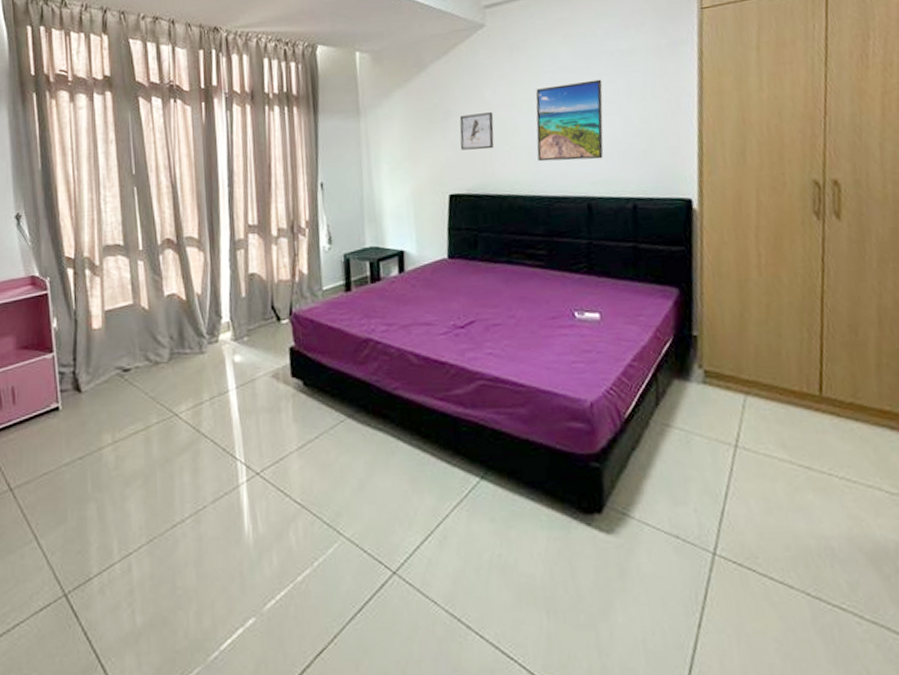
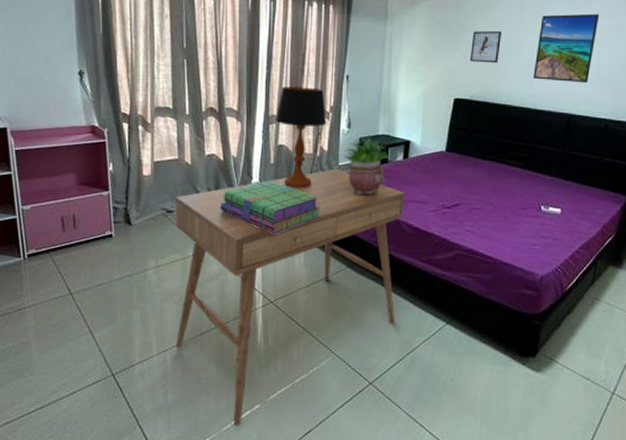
desk: none [132,294,416,654] -> present [175,168,405,427]
stack of books: none [186,317,308,385] -> present [220,180,321,235]
table lamp: none [242,202,304,324] -> present [275,87,327,188]
potted plant: none [327,250,381,324] -> present [343,135,389,196]

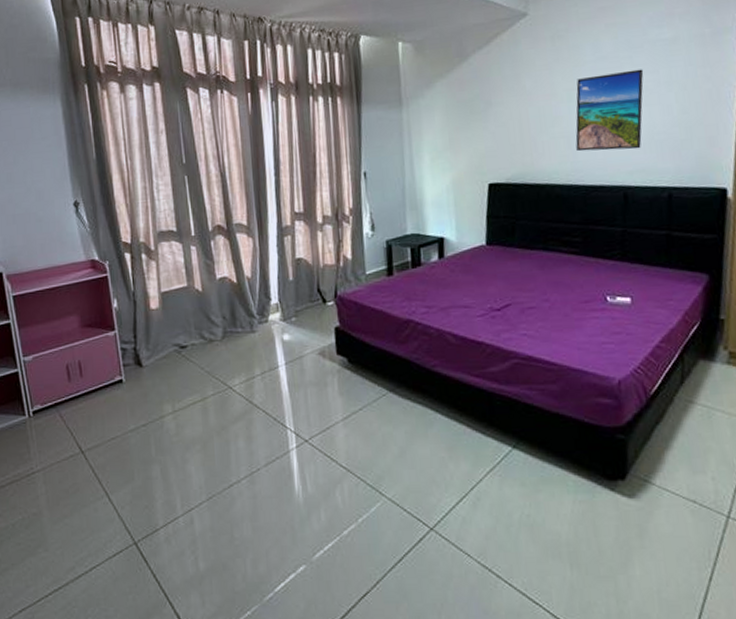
desk: present [175,168,405,427] -> none [188,278,452,595]
stack of books: present [220,180,321,235] -> none [238,299,352,362]
table lamp: present [275,87,327,188] -> none [289,190,348,306]
potted plant: present [343,135,389,196] -> none [370,237,422,306]
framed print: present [469,31,502,63] -> none [500,102,534,140]

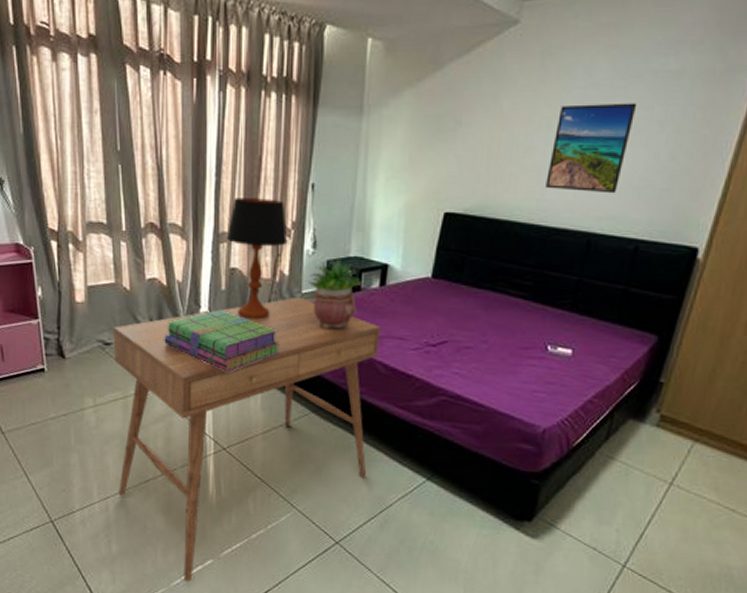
desk: none [188,278,452,595] -> present [113,296,381,582]
stack of books: none [238,299,352,362] -> present [164,309,281,373]
table lamp: none [289,190,348,306] -> present [226,198,288,320]
potted plant: none [370,237,422,306] -> present [308,257,362,329]

